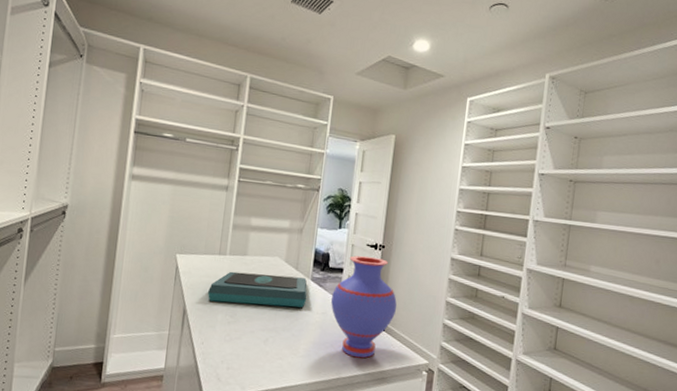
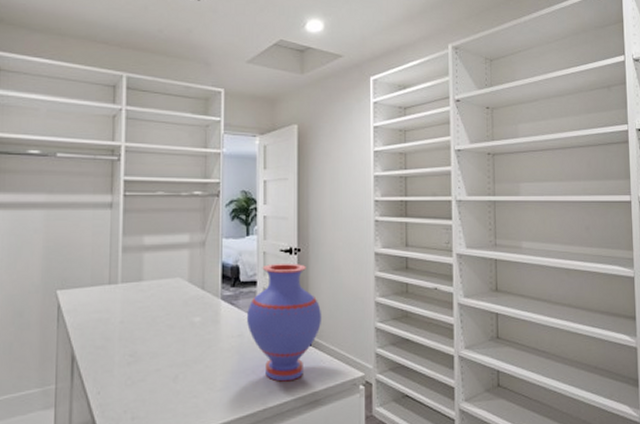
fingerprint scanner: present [207,271,307,308] -> none [98,298,219,341]

